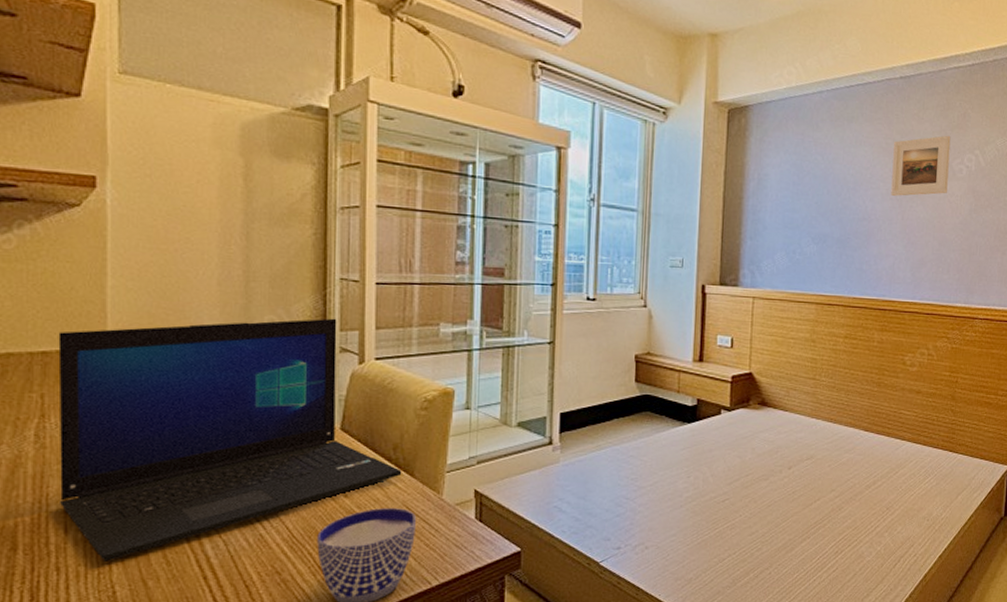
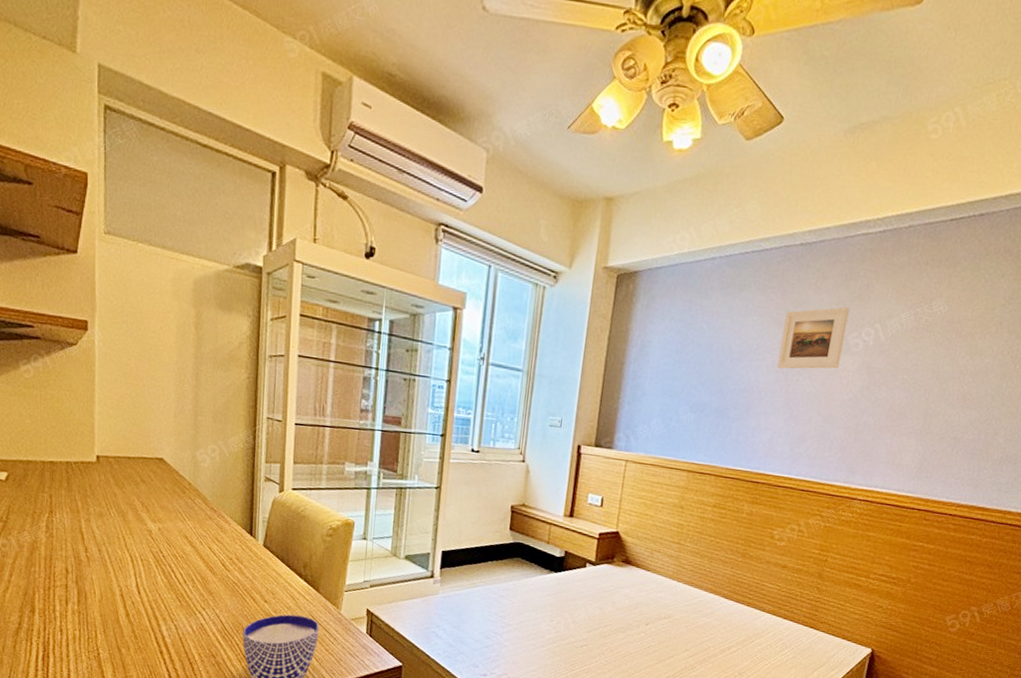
laptop: present [58,318,402,562] -> none [61,446,310,630]

